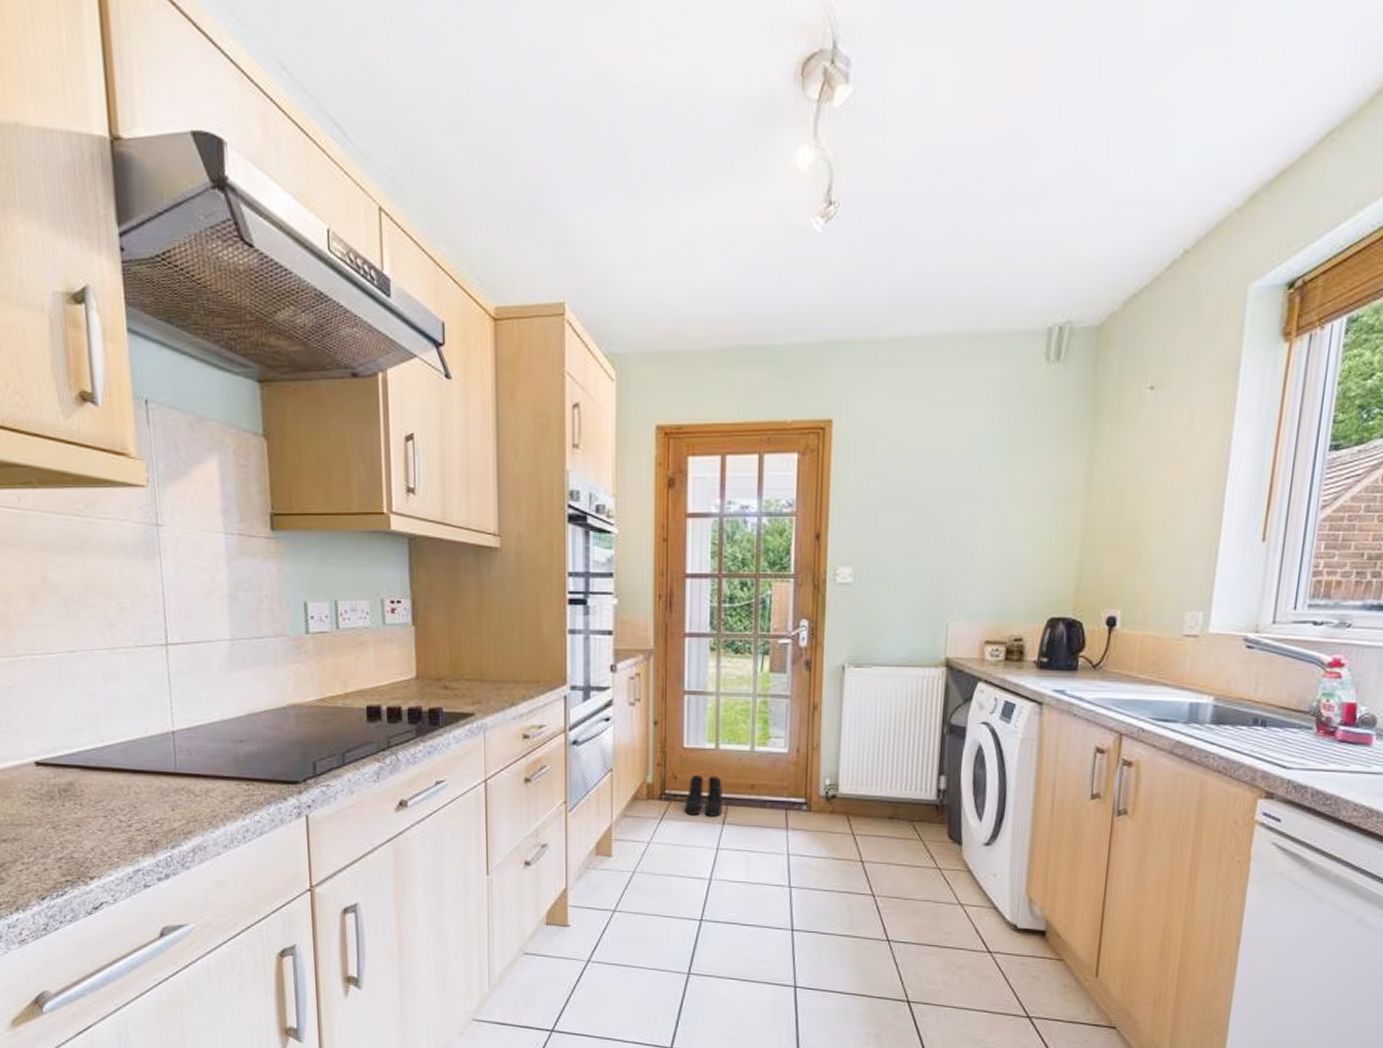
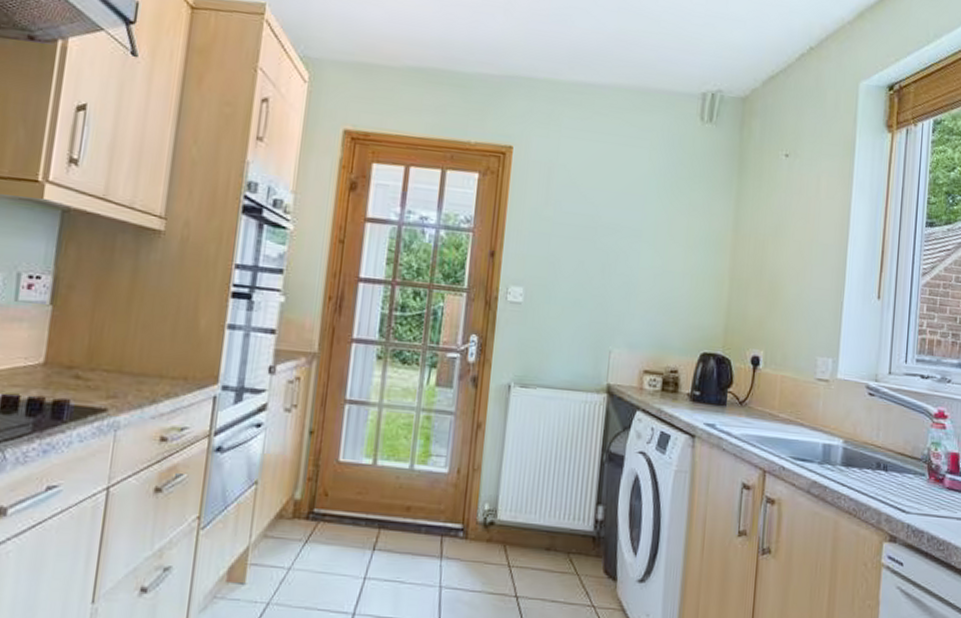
boots: present [684,775,722,816] -> none [332,493,377,541]

